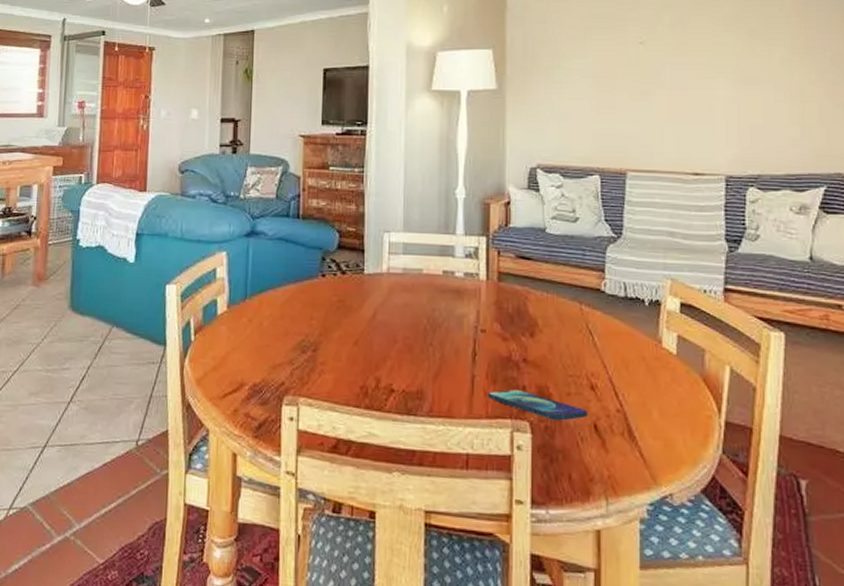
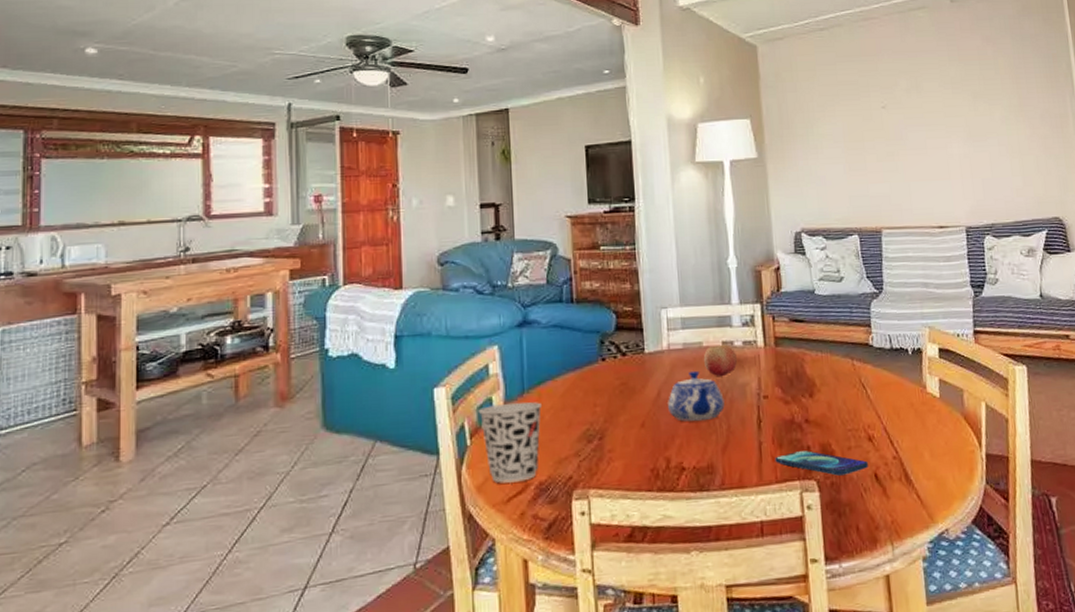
cup: none [204,306,263,381] -> present [478,401,543,484]
teapot: none [383,296,440,347] -> present [668,370,725,422]
fruit: none [422,273,456,306] -> present [703,344,737,377]

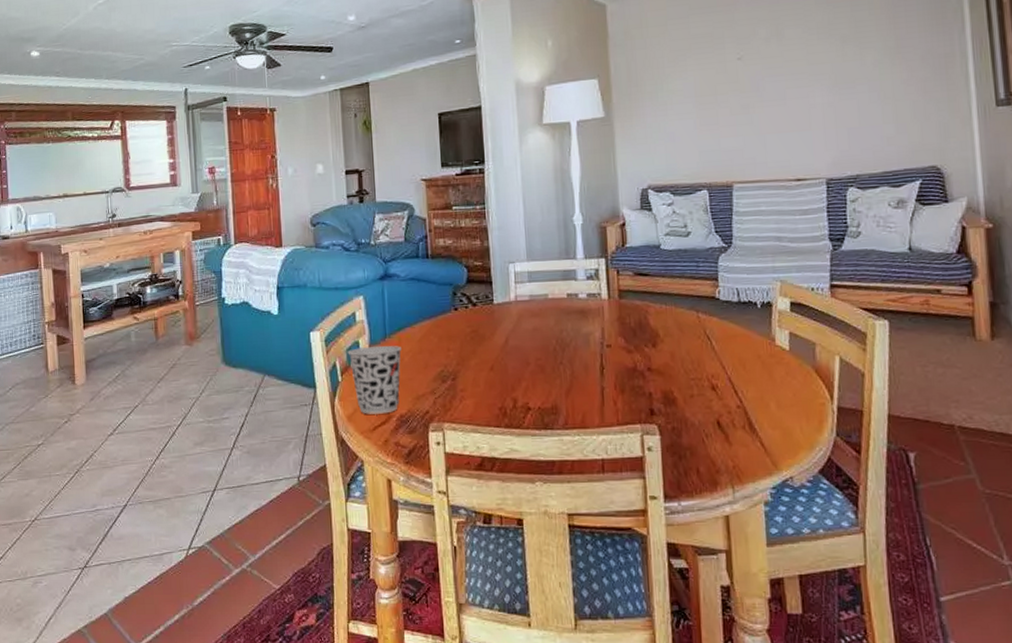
teapot: present [668,370,725,422] -> none [515,320,569,367]
fruit: present [703,344,737,377] -> none [548,296,581,327]
smartphone: present [775,450,868,476] -> none [617,397,711,421]

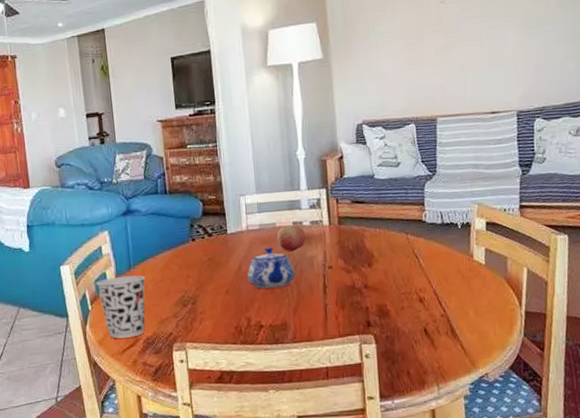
teapot: none [515,320,569,367] -> present [247,247,295,289]
fruit: none [548,296,581,327] -> present [276,224,306,252]

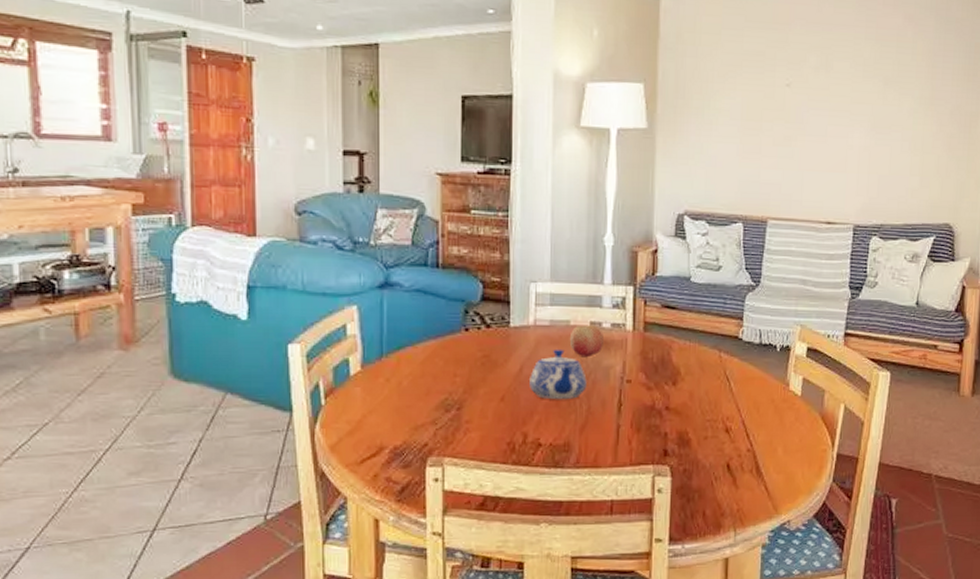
cup: present [96,275,146,339] -> none [334,365,401,445]

